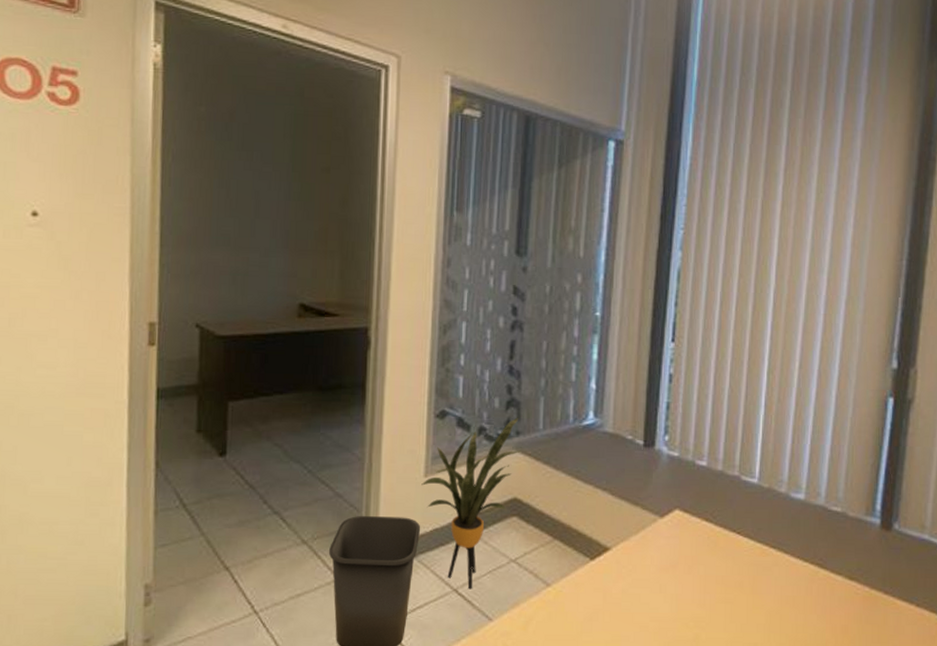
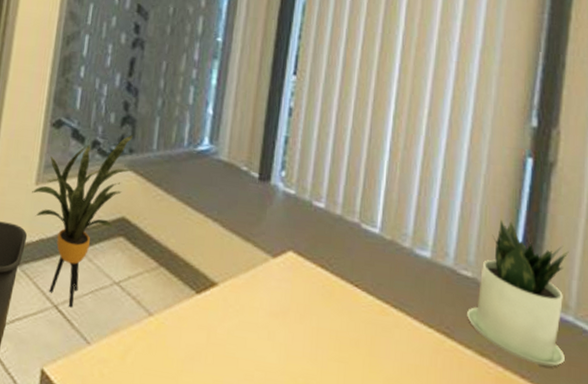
planter: none [838,457,925,581] -> present [467,220,569,367]

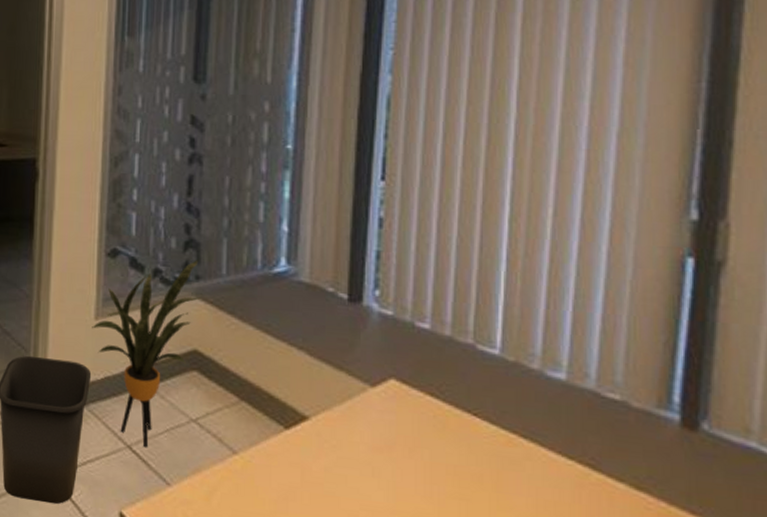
planter: present [467,220,569,367] -> none [617,333,748,501]

